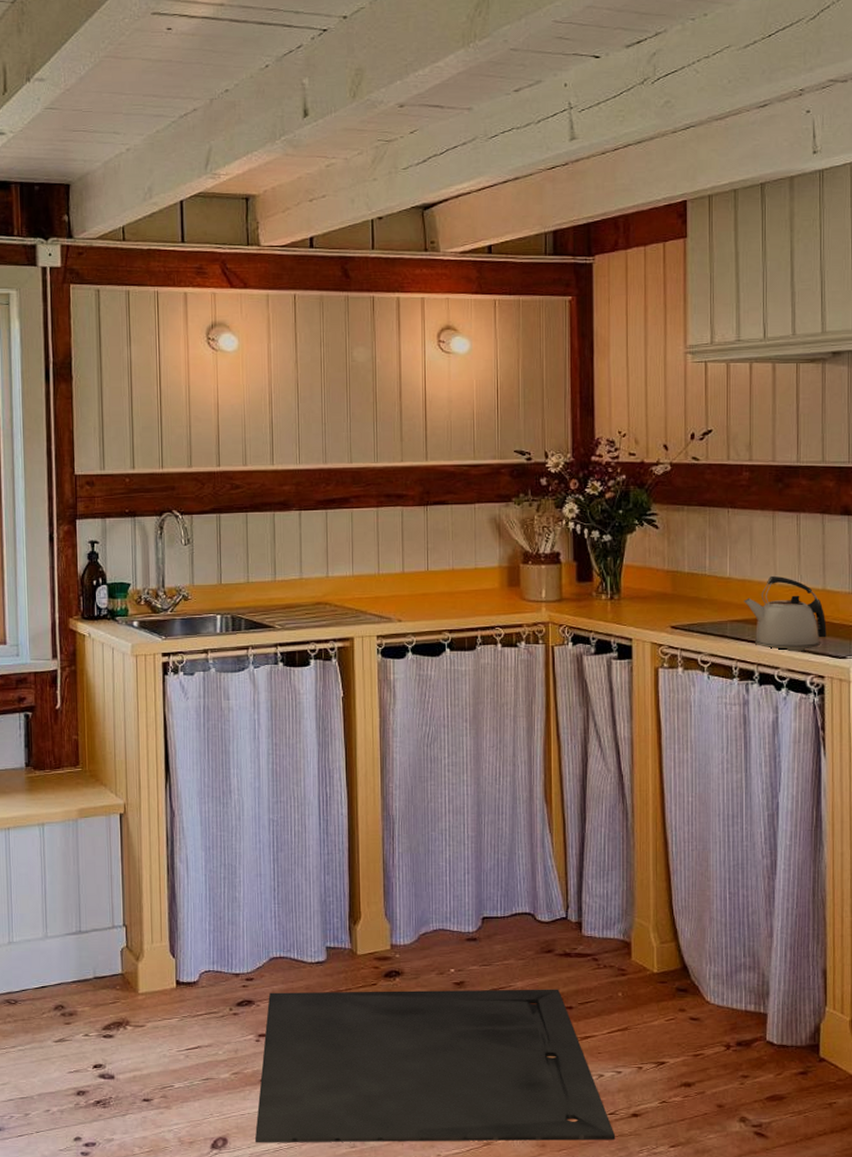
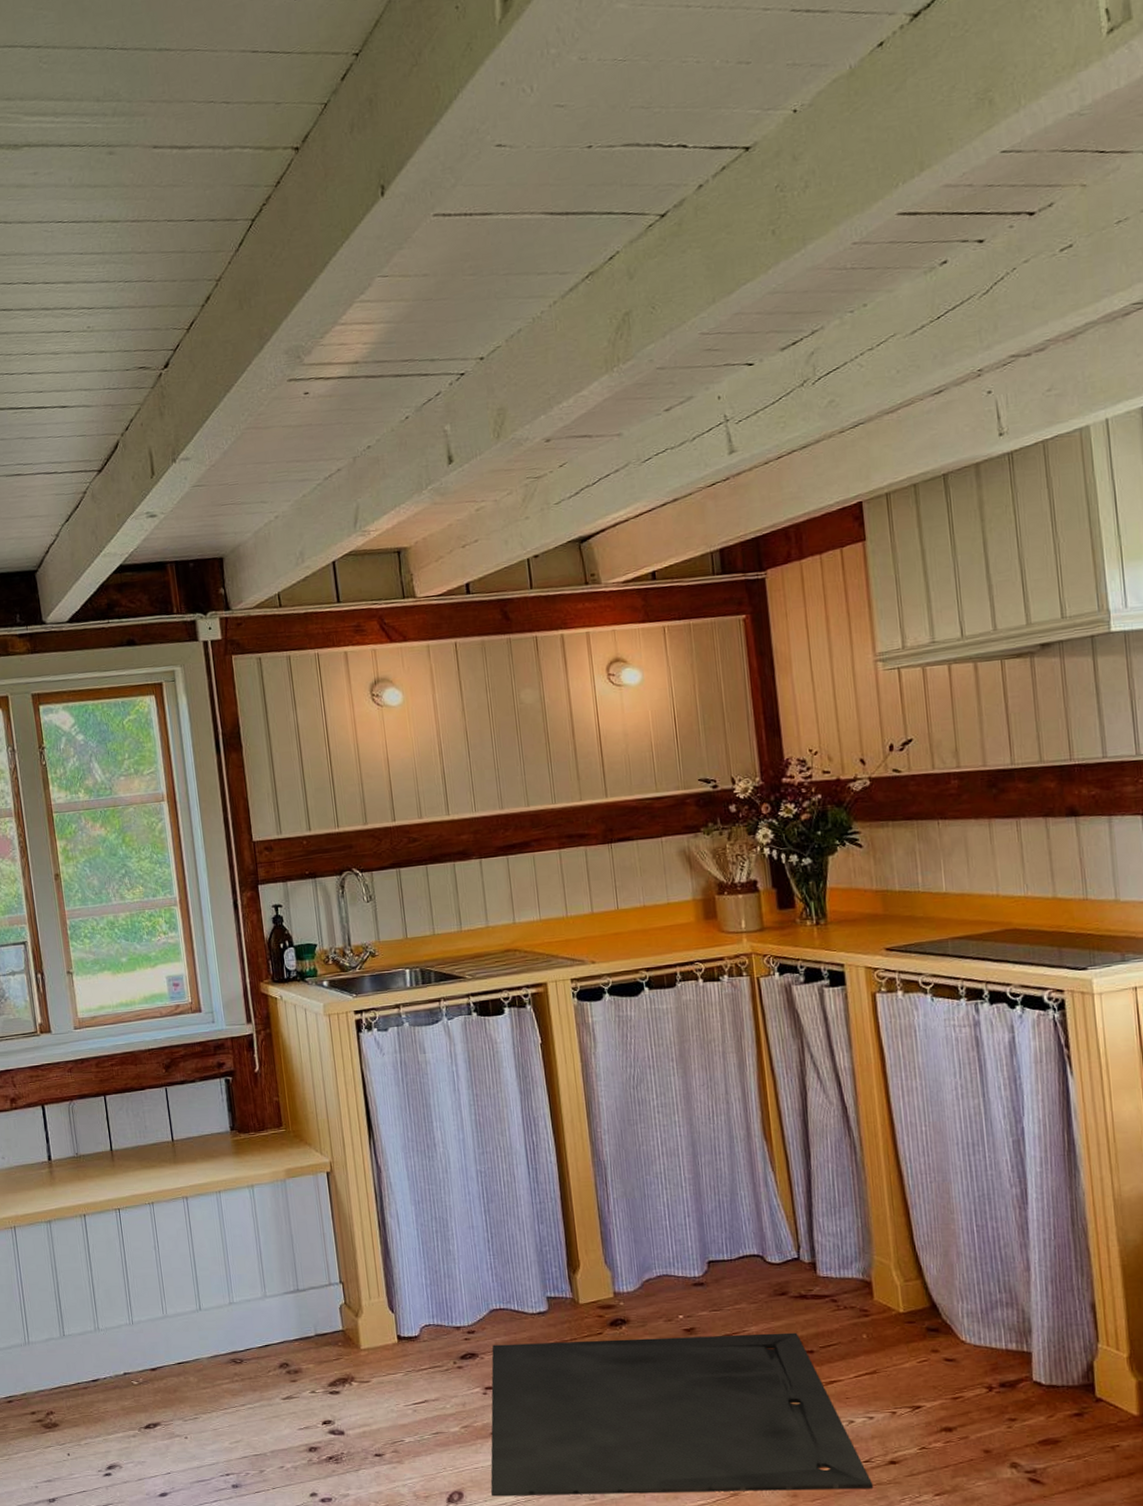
kettle: present [744,575,827,652] -> none [965,887,1062,967]

